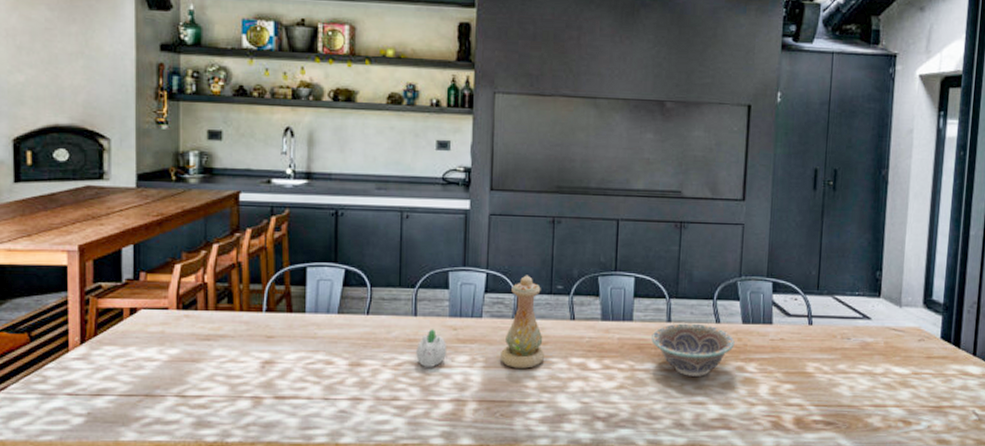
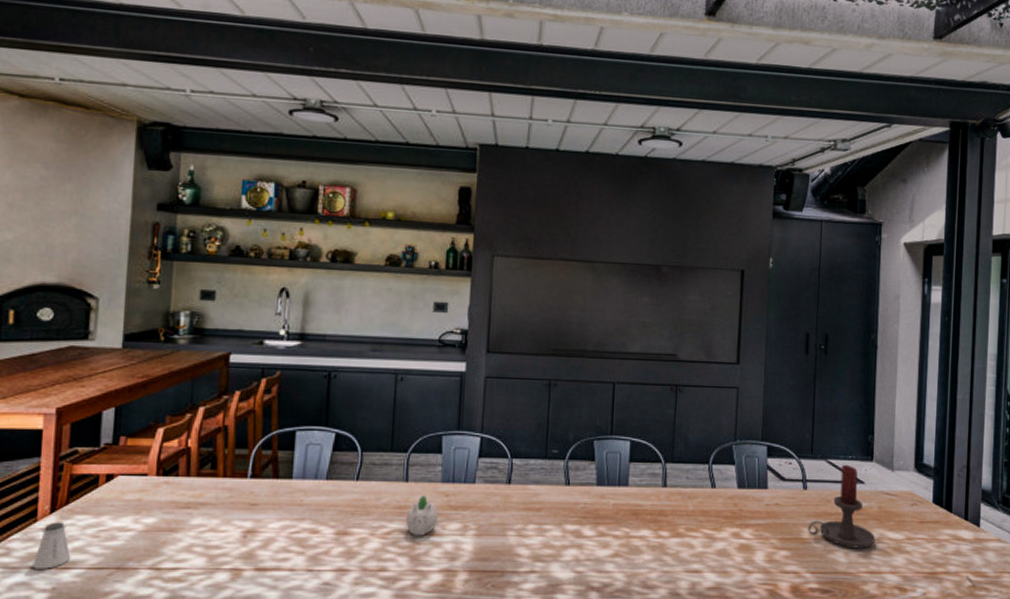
saltshaker: none [68,352,103,396] -> present [32,522,71,569]
vase: present [499,275,545,369] -> none [492,439,539,536]
decorative bowl: present [651,323,735,376] -> none [647,488,730,543]
candle holder: none [812,300,881,383] -> present [807,464,876,549]

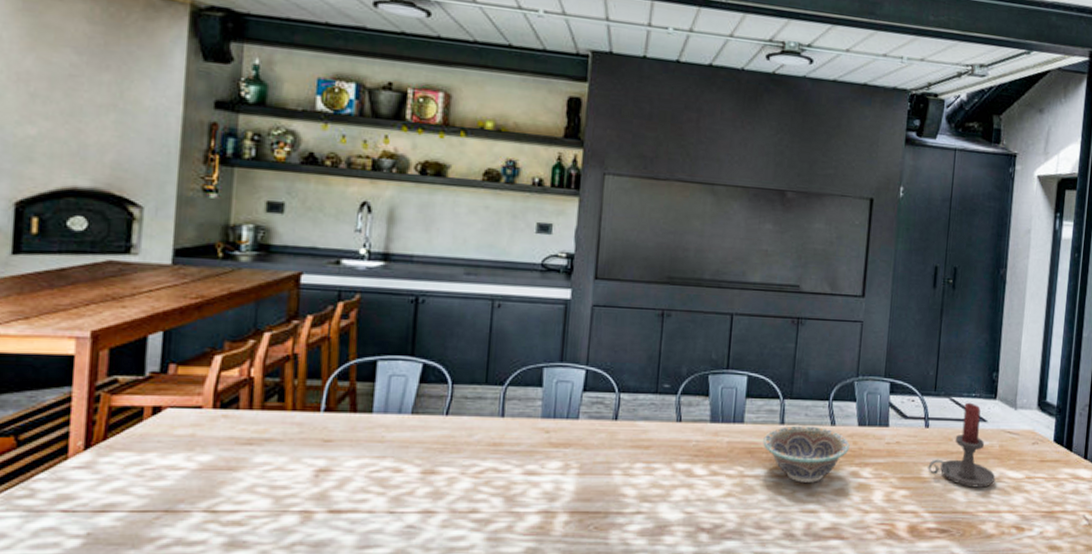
saltshaker: present [32,522,71,569] -> none [62,459,110,512]
succulent planter: present [406,495,439,536] -> none [501,432,538,475]
decorative bowl: none [647,488,730,543] -> present [763,425,850,483]

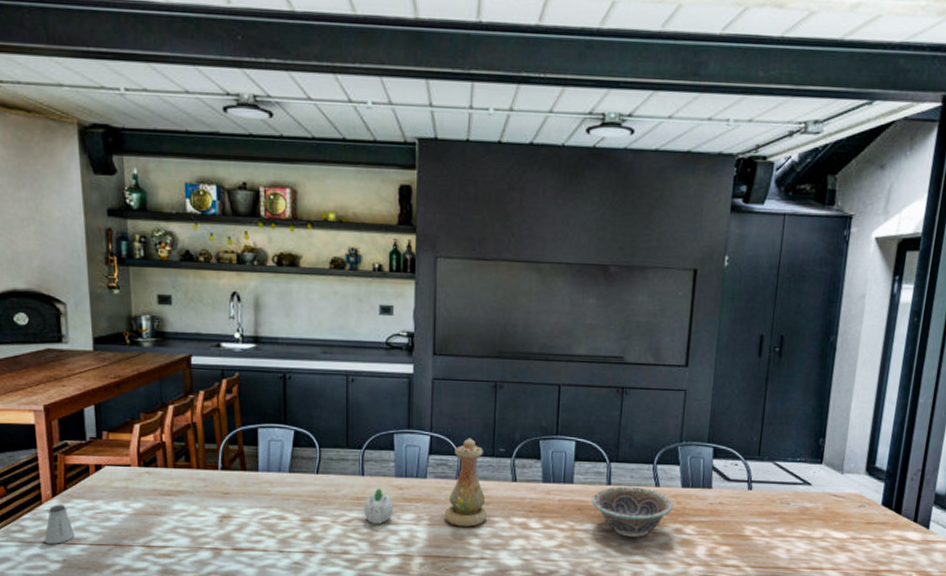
saltshaker: none [62,459,110,512] -> present [44,505,75,544]
succulent planter: none [501,432,538,475] -> present [364,488,394,524]
vase: none [596,372,648,476] -> present [444,438,488,527]
candle holder: present [928,402,996,488] -> none [750,466,819,546]

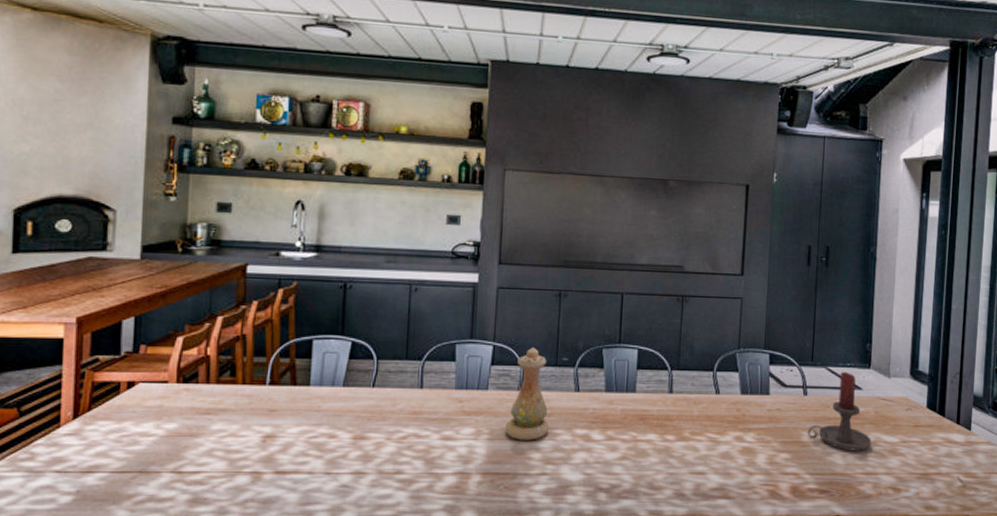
saltshaker: present [44,505,75,544] -> none [56,427,94,473]
succulent planter: present [364,488,394,524] -> none [421,401,453,440]
decorative bowl: present [591,486,674,537] -> none [654,394,734,447]
candle holder: none [750,466,819,546] -> present [807,371,872,451]

